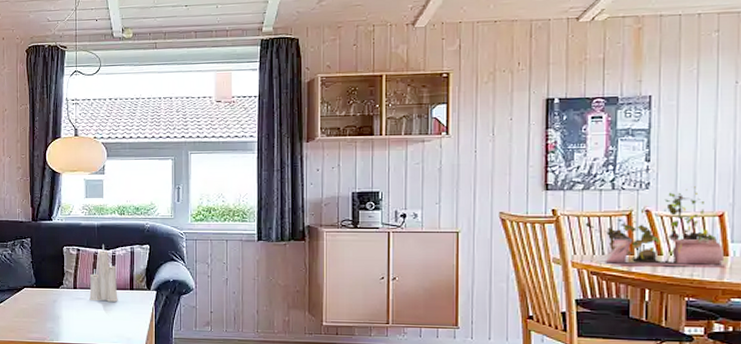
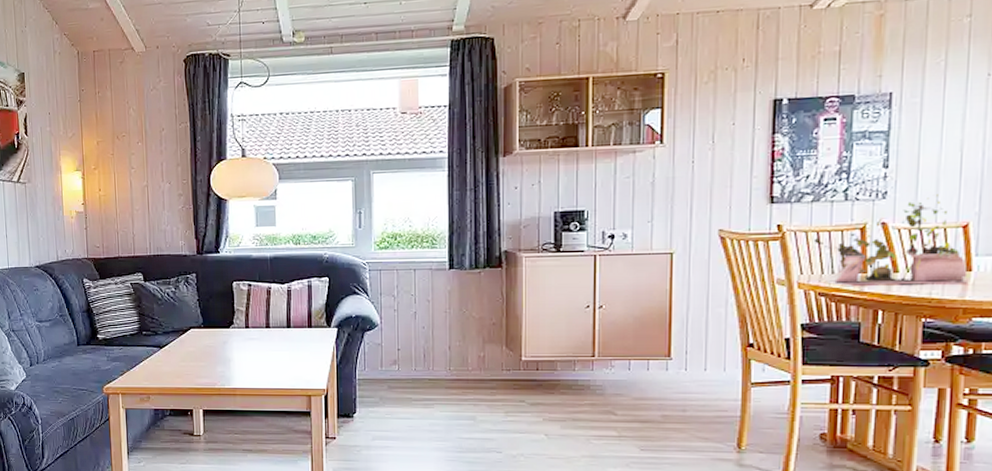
candle: present [89,245,118,302] -> none [263,278,295,341]

